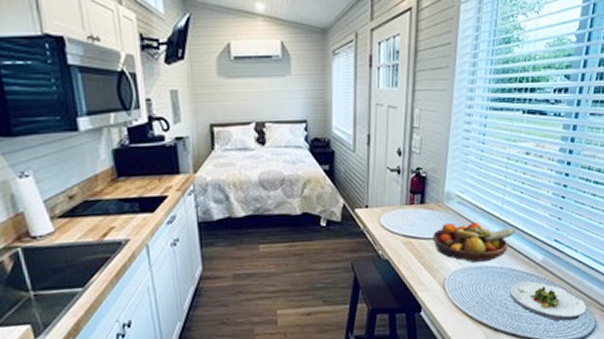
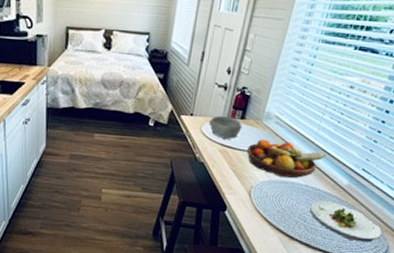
bowl: none [386,202,424,229] -> present [208,115,243,139]

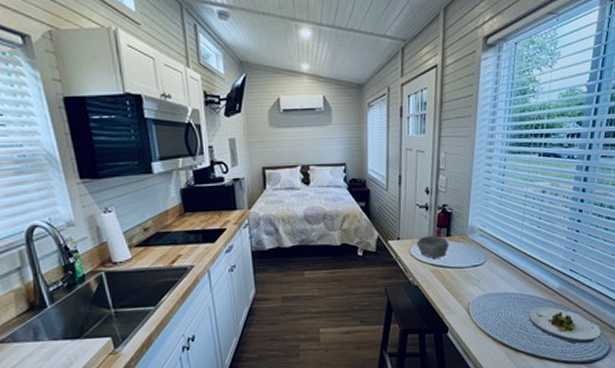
fruit bowl: present [247,140,326,178] -> none [458,252,533,289]

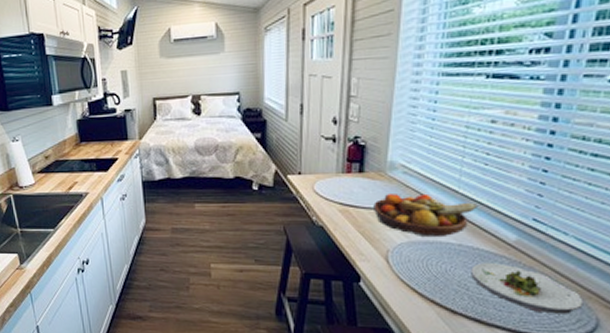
bowl: present [416,235,449,259] -> none [320,170,363,197]
fruit bowl: none [458,252,533,289] -> present [374,193,477,236]

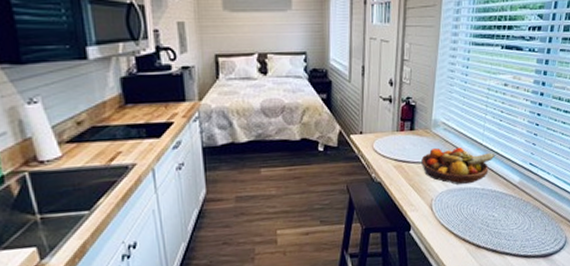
salad plate: present [471,263,584,314] -> none [490,201,558,238]

